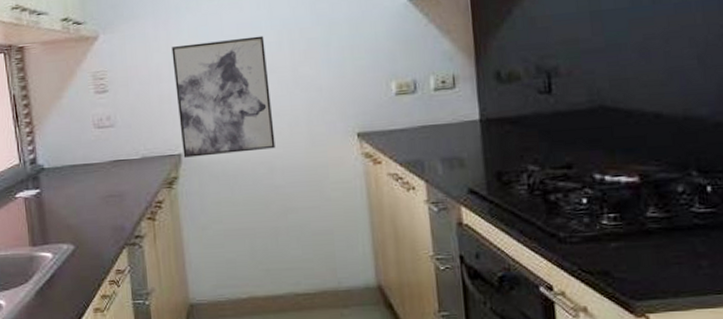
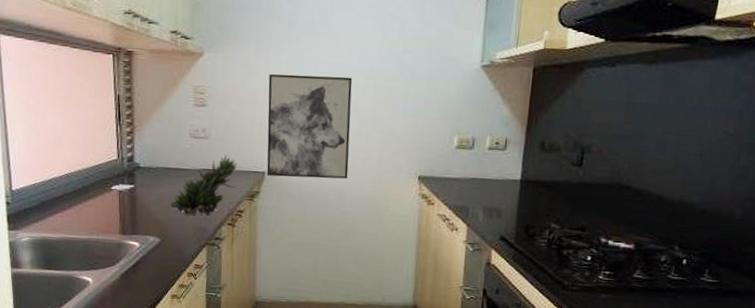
succulent plant: none [81,141,151,214] -> present [170,155,237,215]

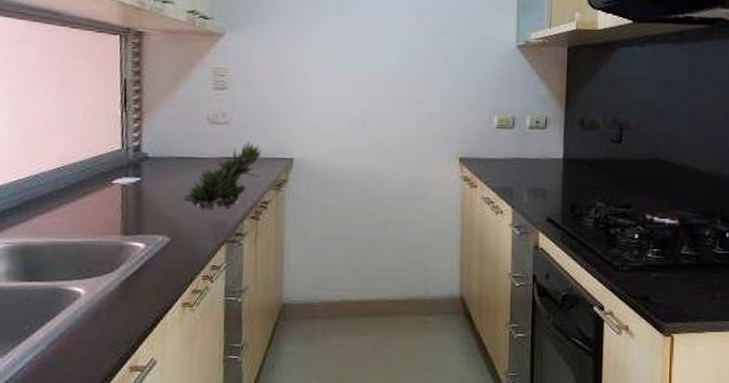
wall art: present [266,73,353,179] -> none [295,54,387,164]

